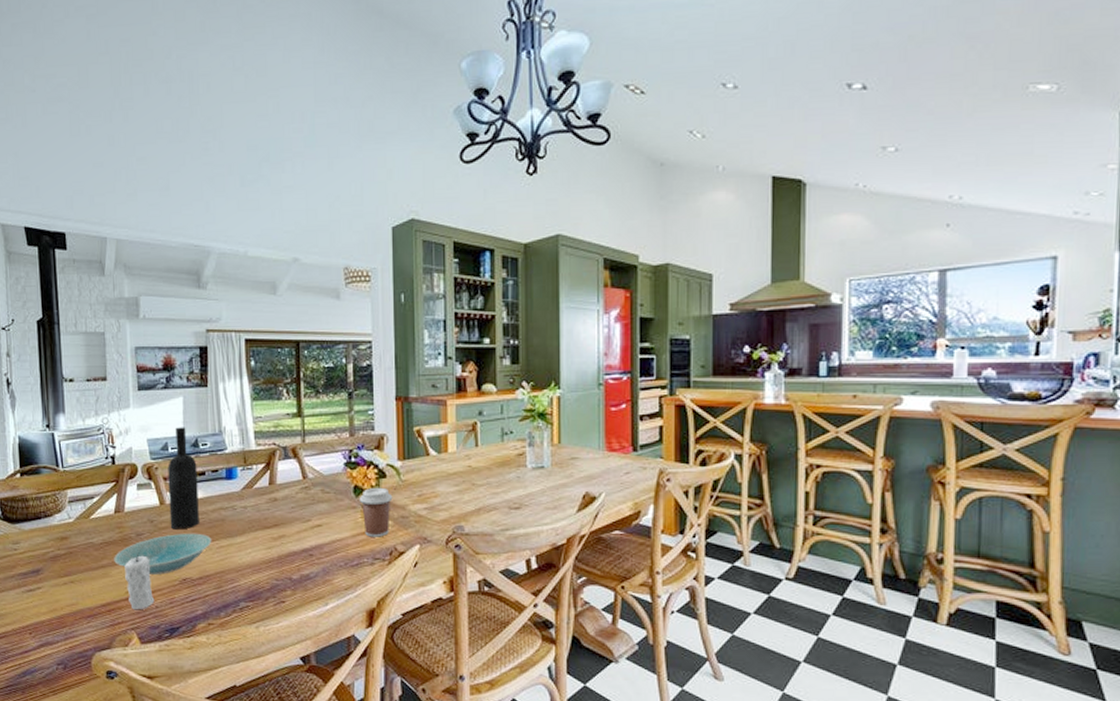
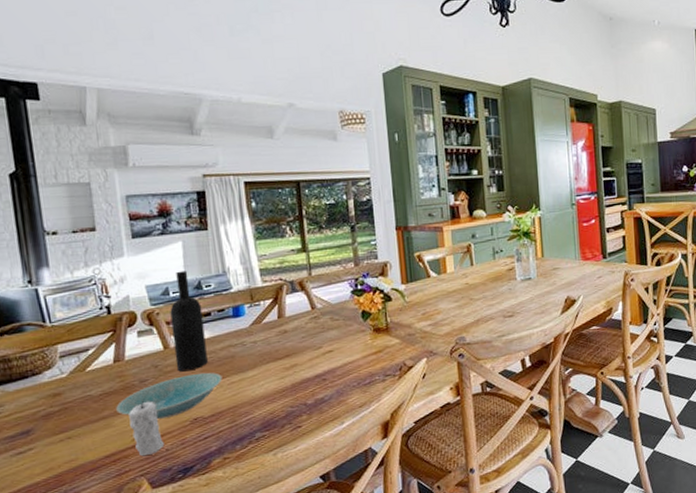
coffee cup: present [359,487,393,537] -> none [367,310,399,356]

